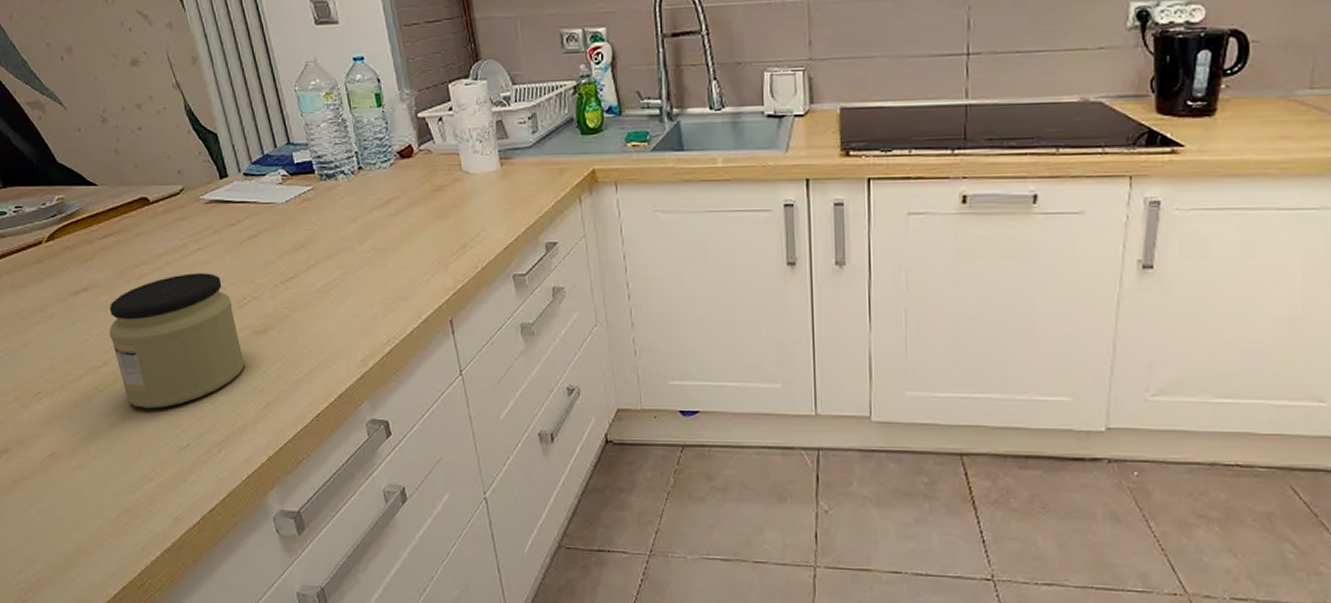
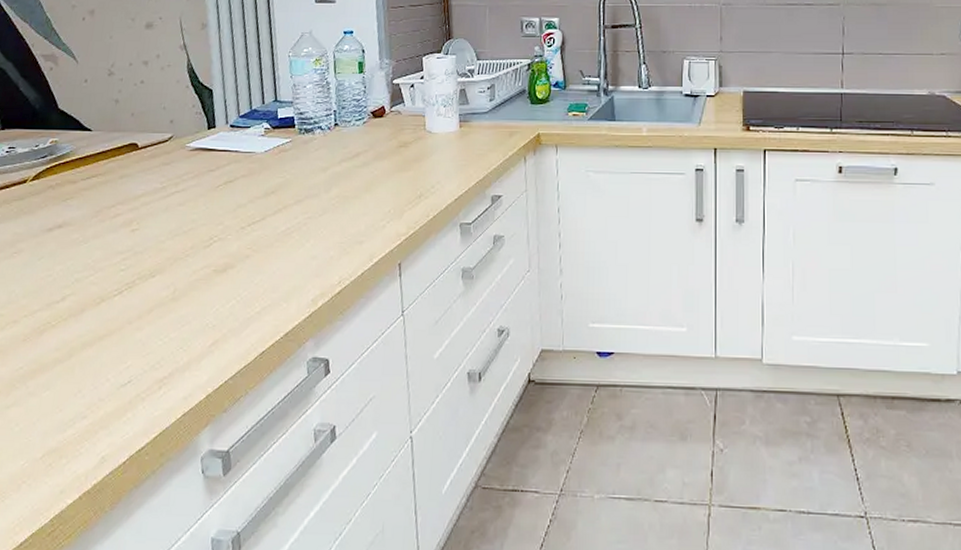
jar: present [109,273,245,408] -> none [73,214,201,344]

